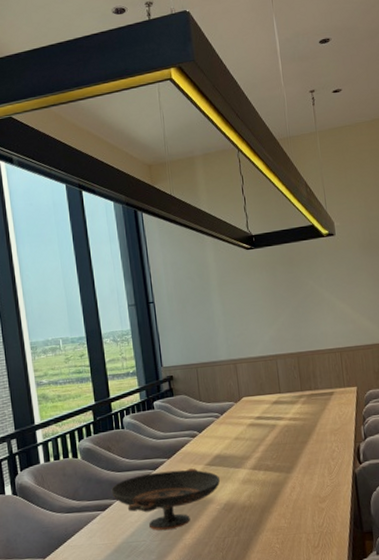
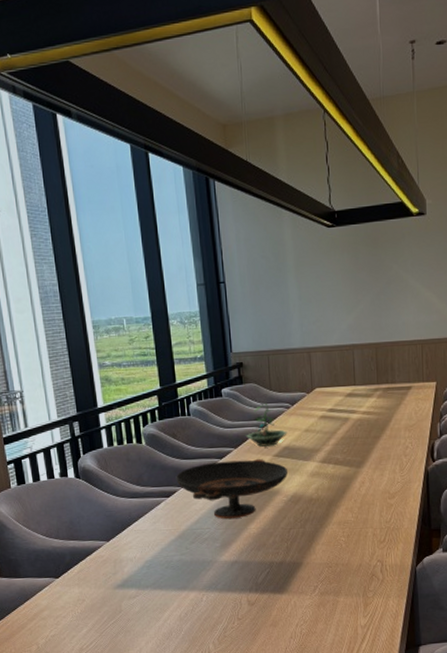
terrarium: none [177,414,218,456] -> present [245,404,287,447]

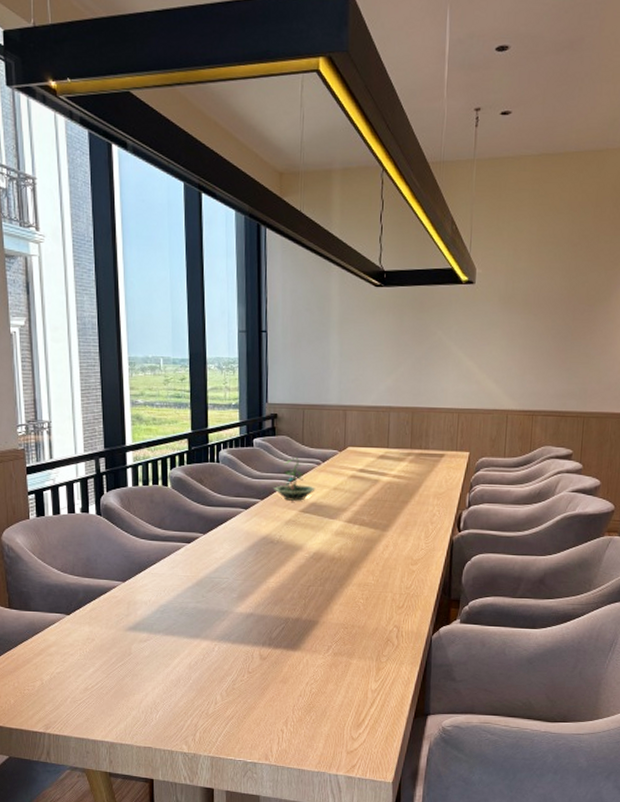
decorative bowl: present [176,459,287,520] -> none [199,511,312,571]

